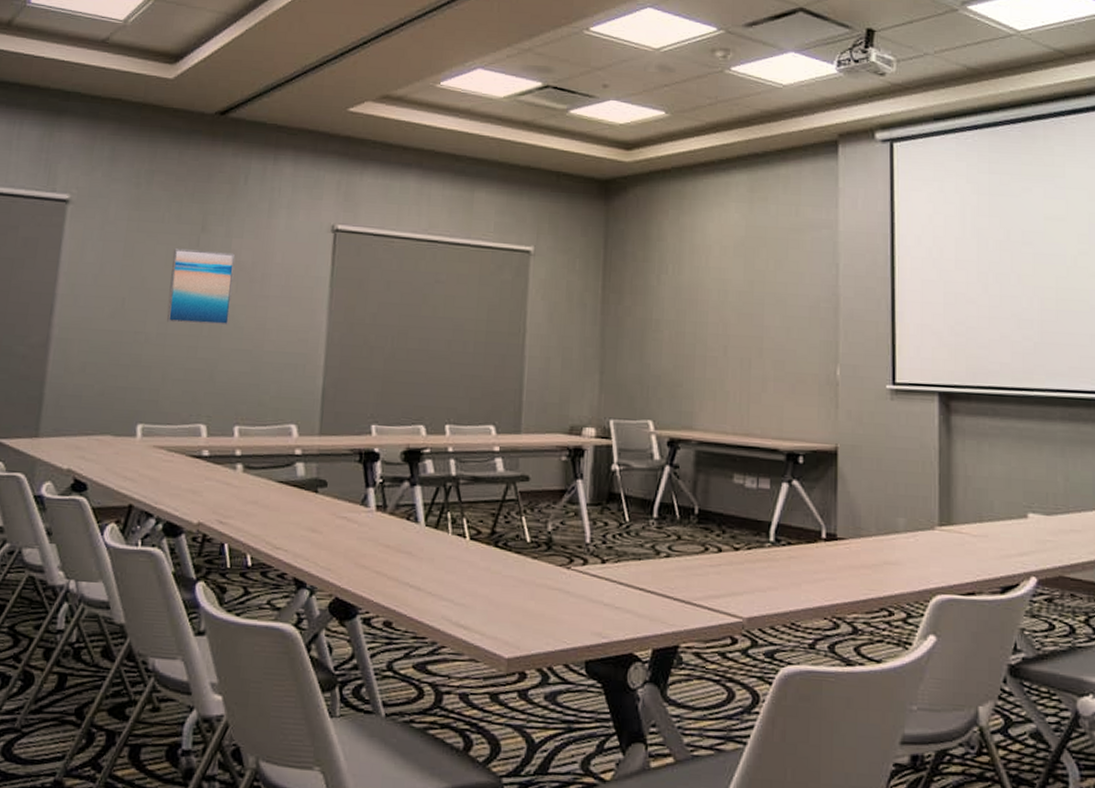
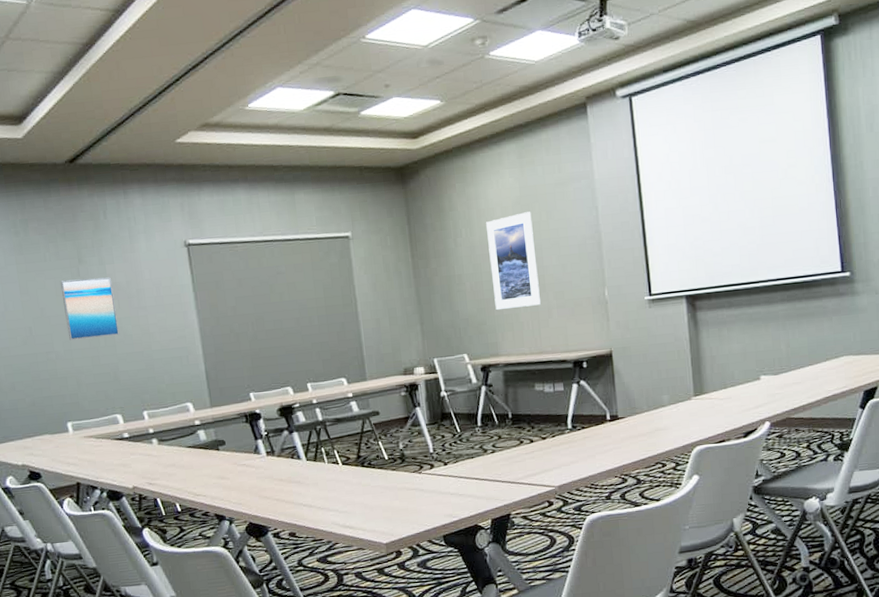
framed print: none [696,256,756,374] -> present [485,211,541,311]

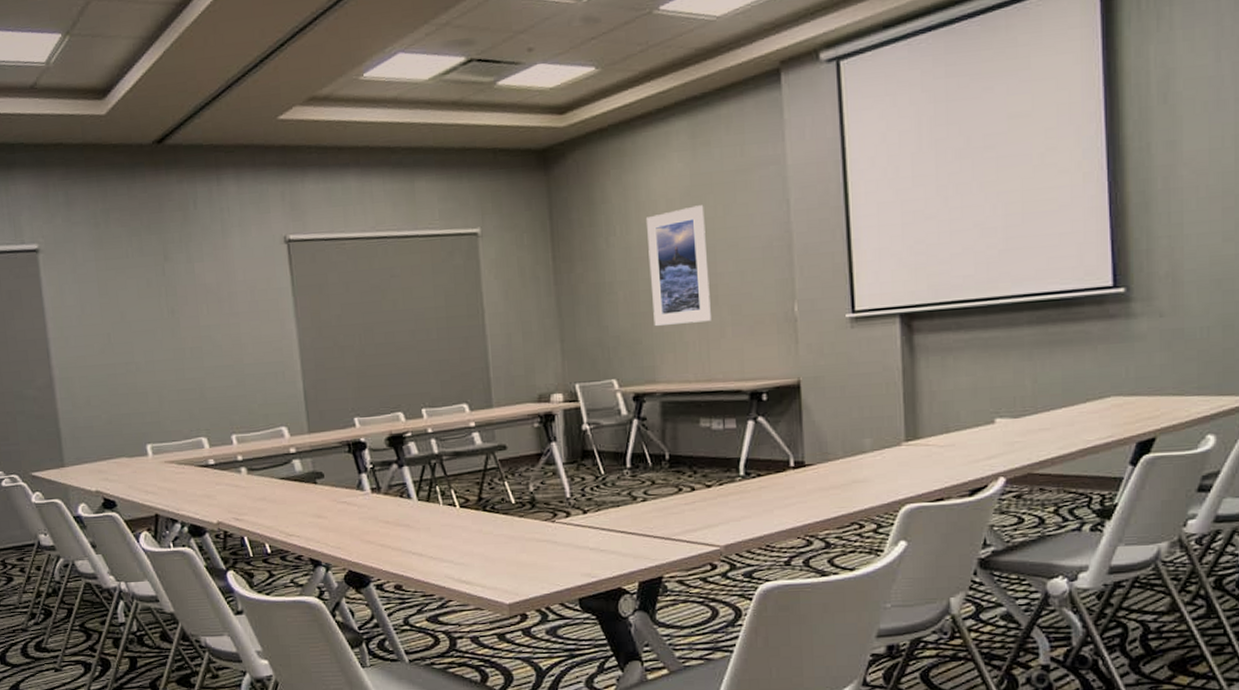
wall art: present [60,277,120,340] -> none [142,277,208,350]

